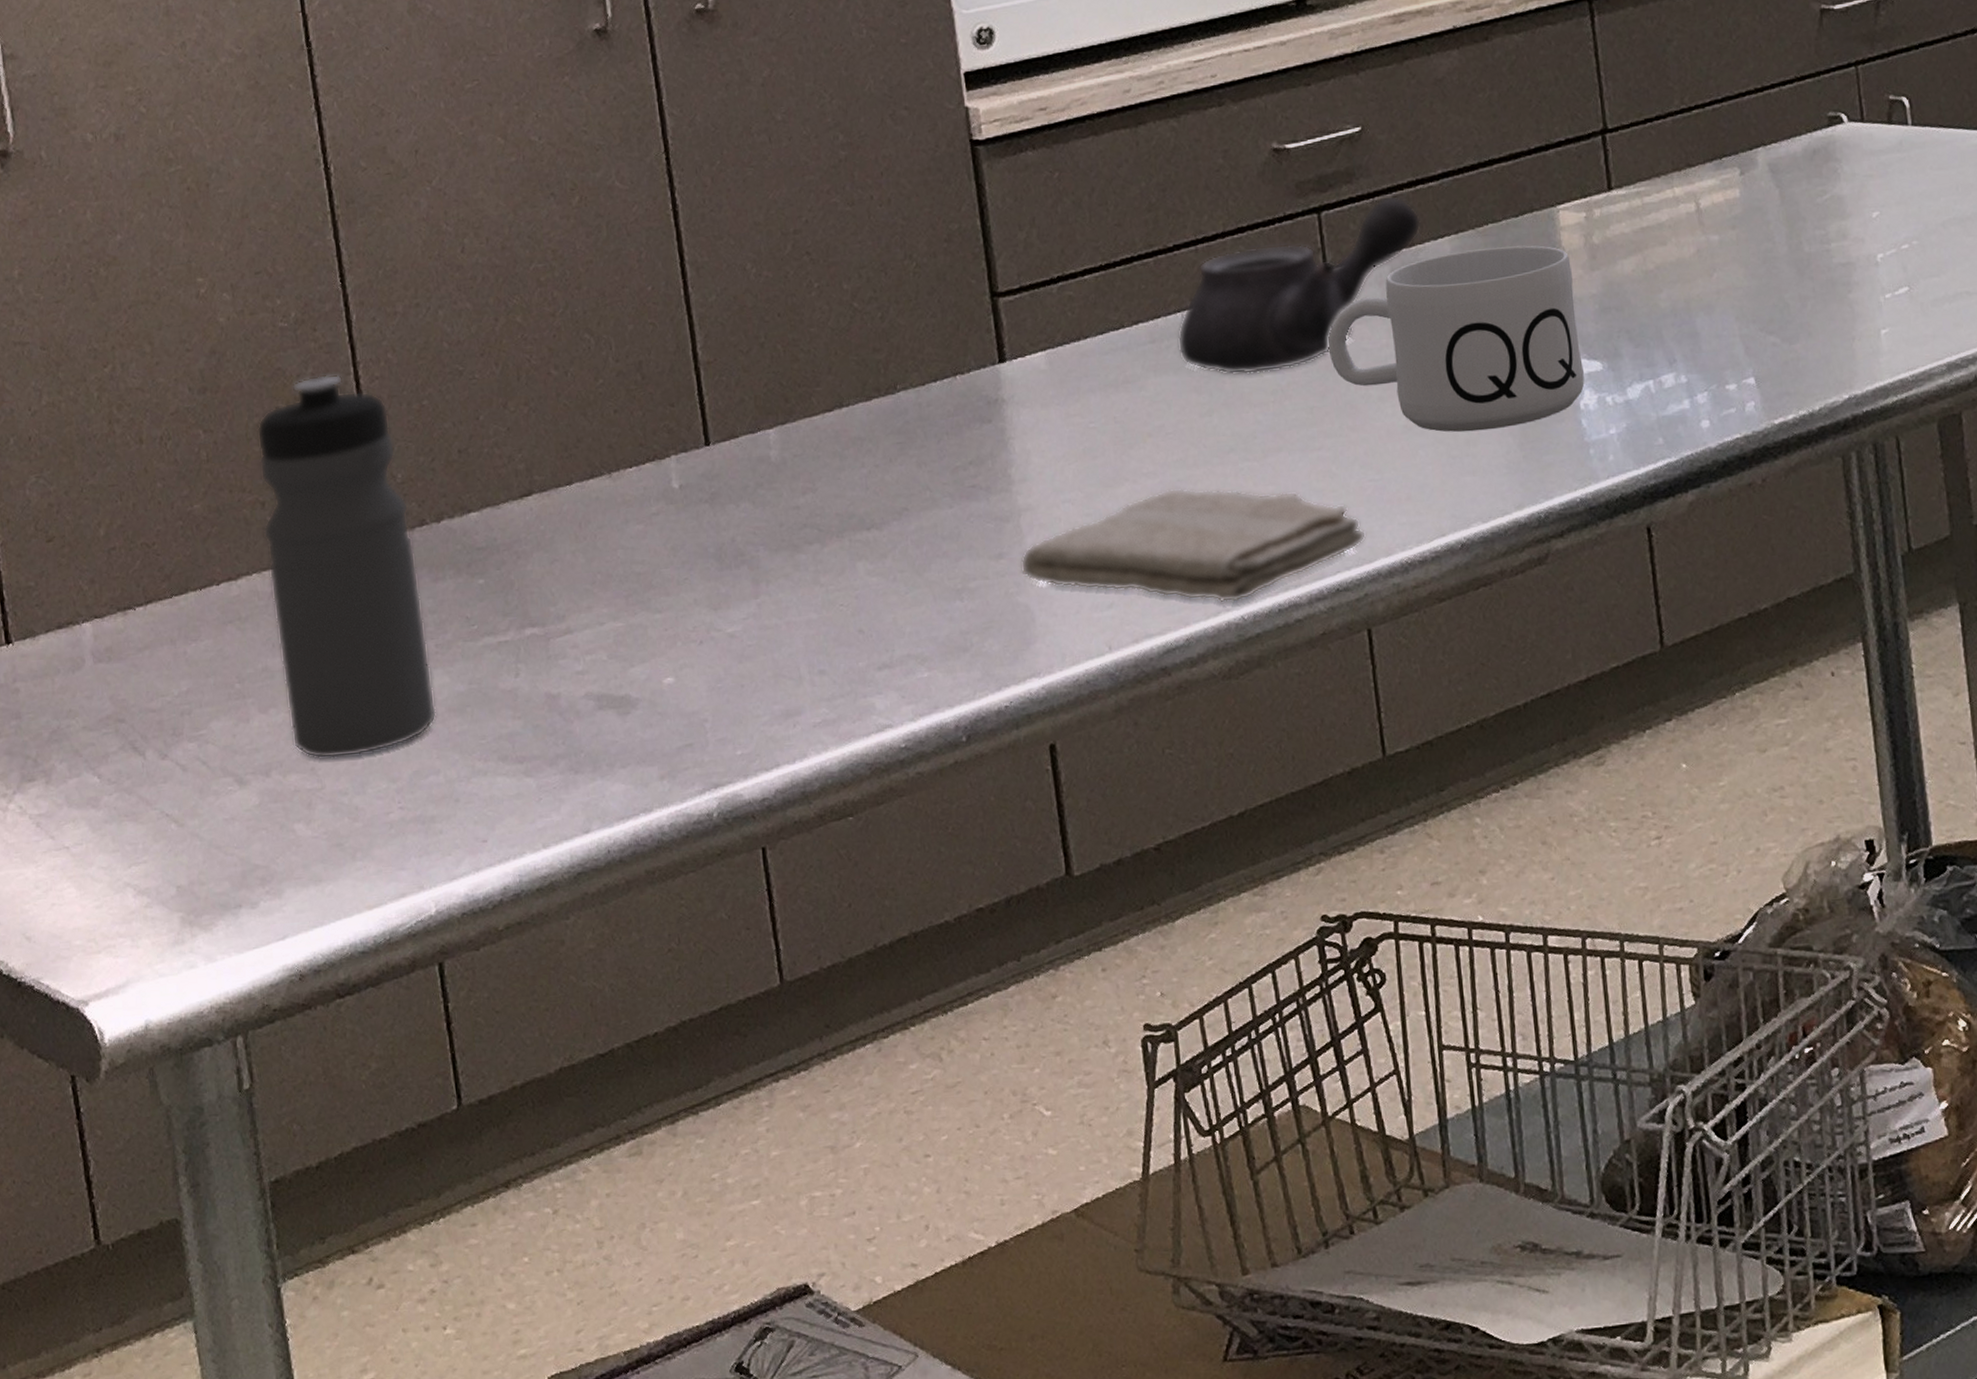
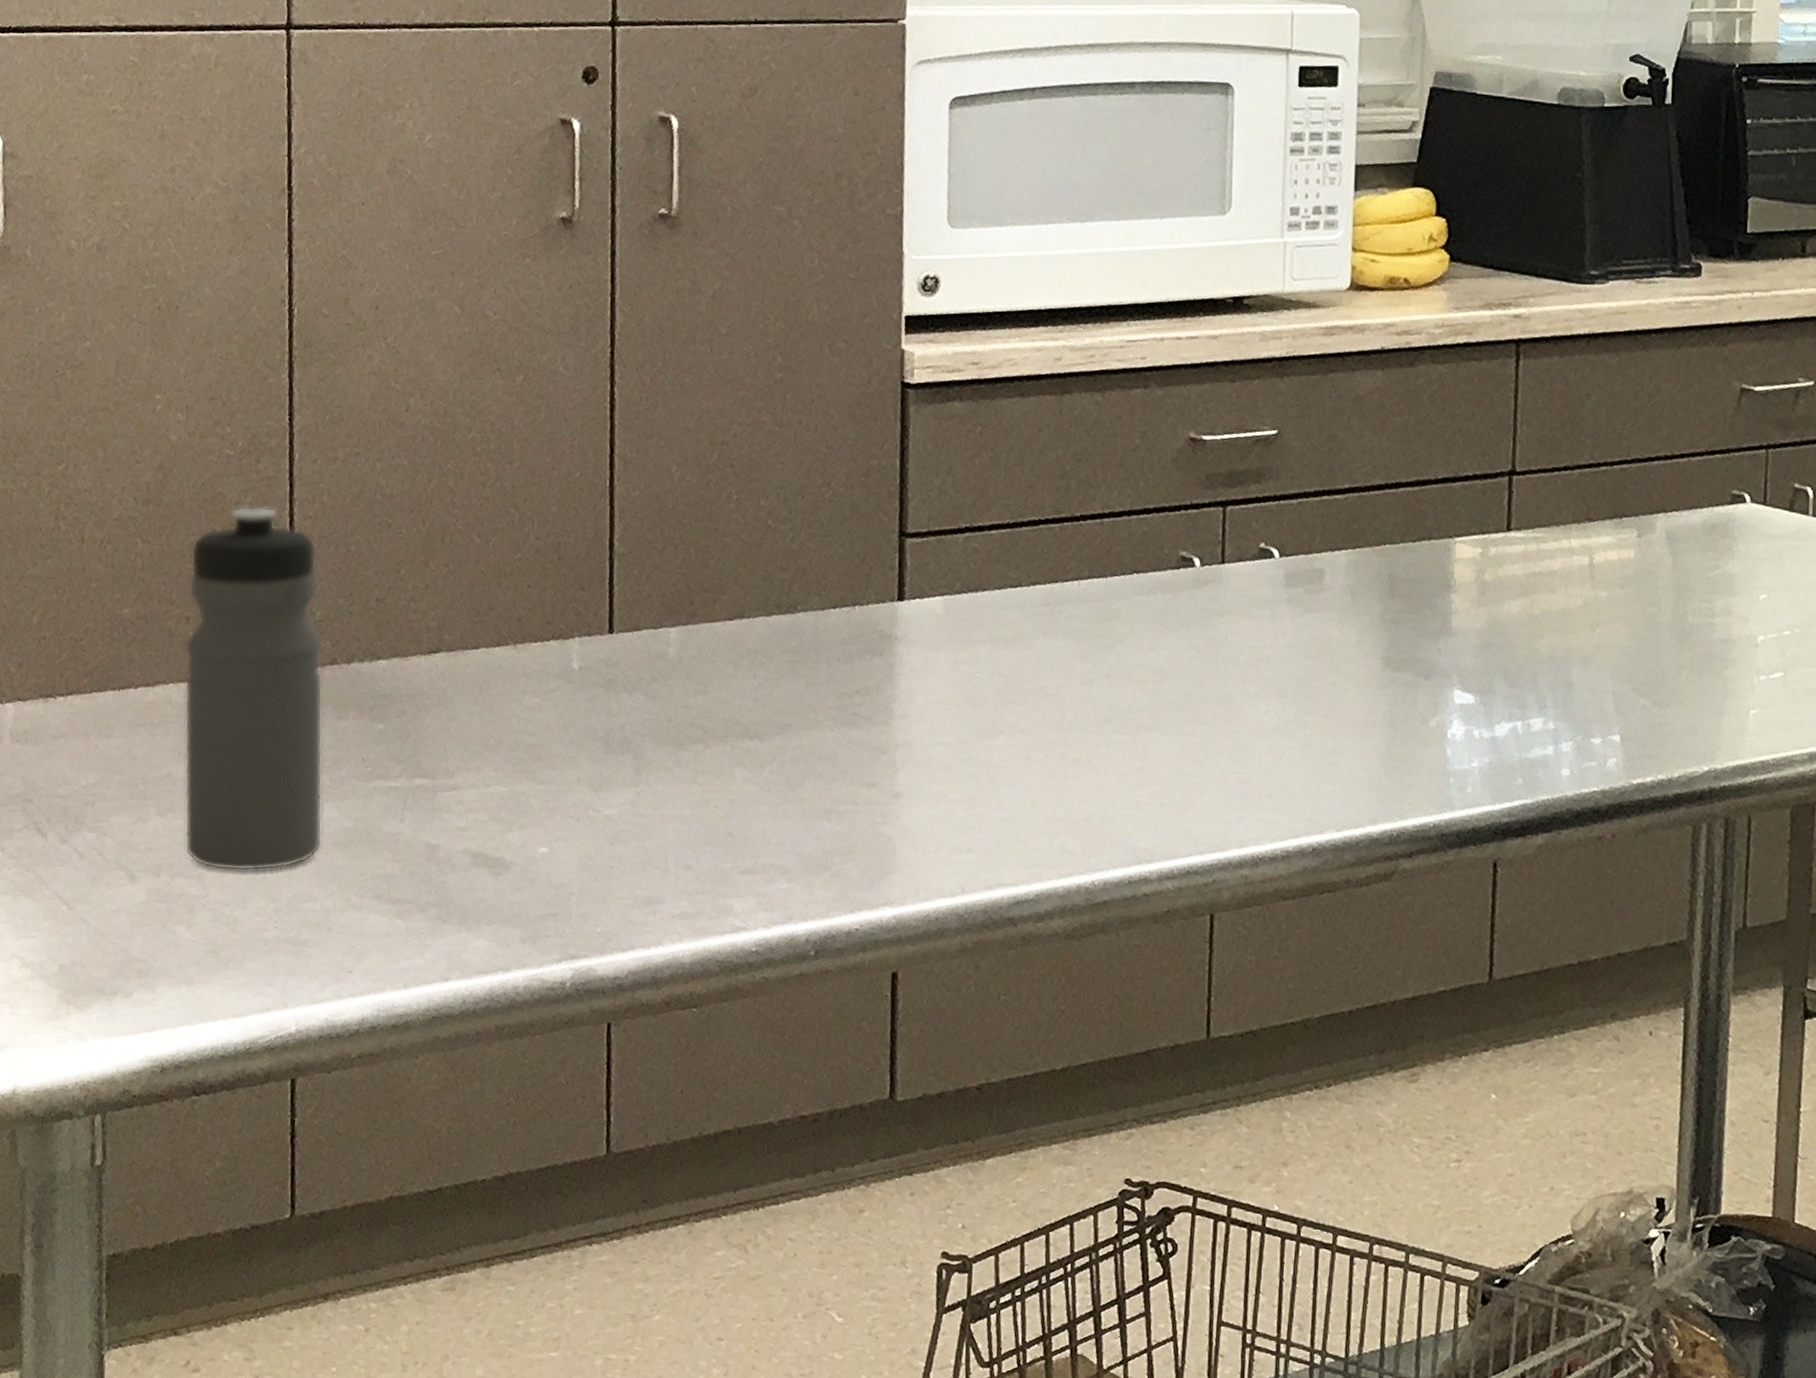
washcloth: present [1020,487,1366,603] -> none [889,748,1222,868]
teapot: present [1177,195,1422,375] -> none [1070,501,1322,653]
mug: present [1327,245,1585,432] -> none [1213,566,1460,744]

